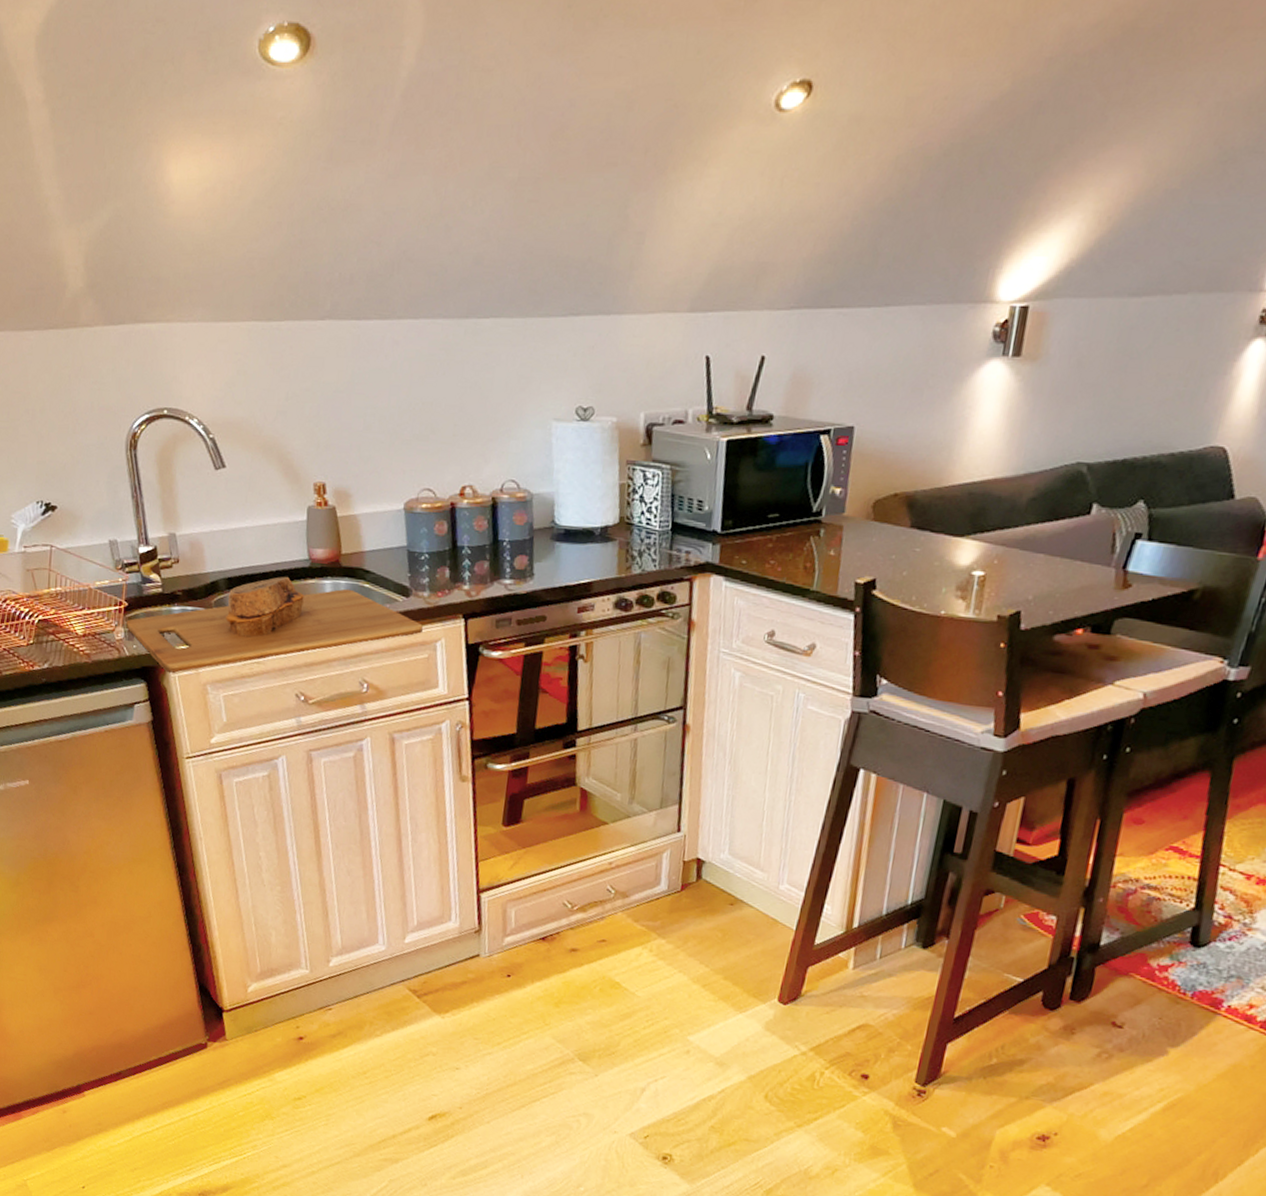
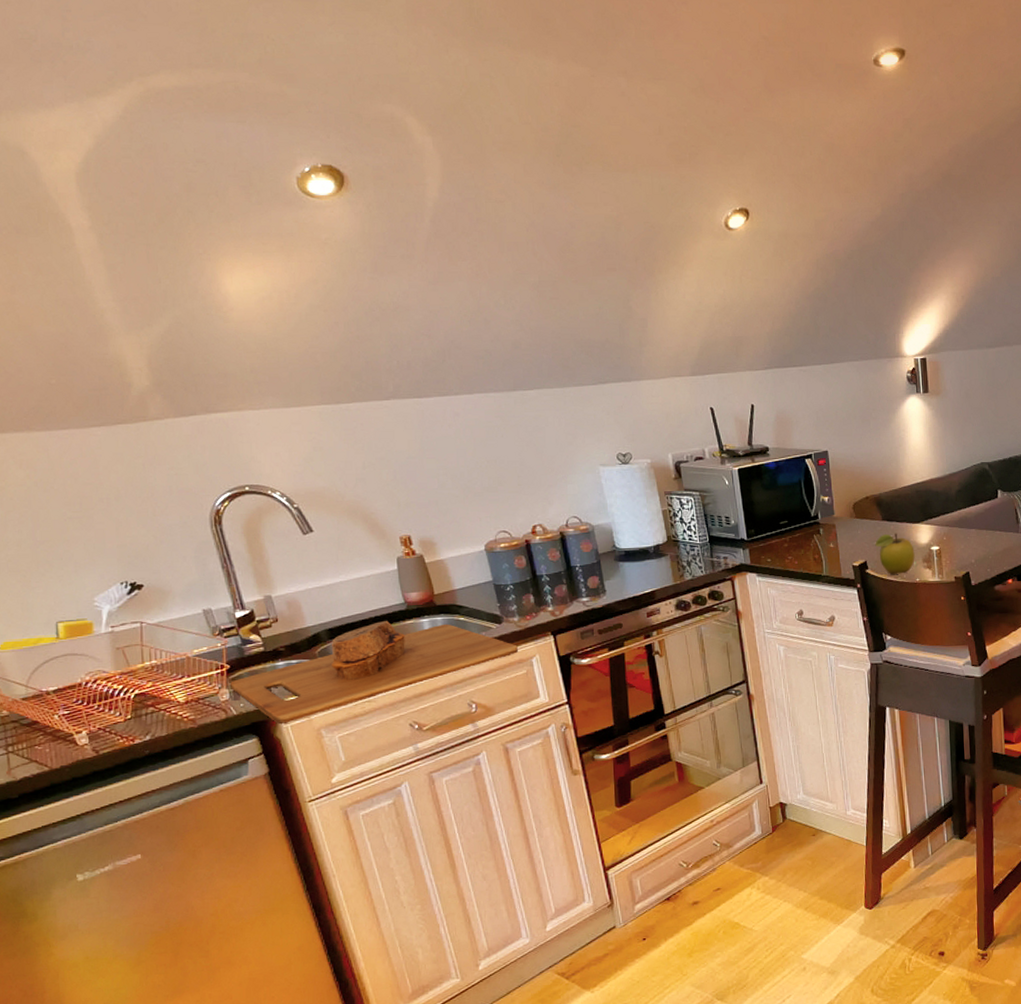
fruit: none [892,546,948,602] -> present [875,533,915,574]

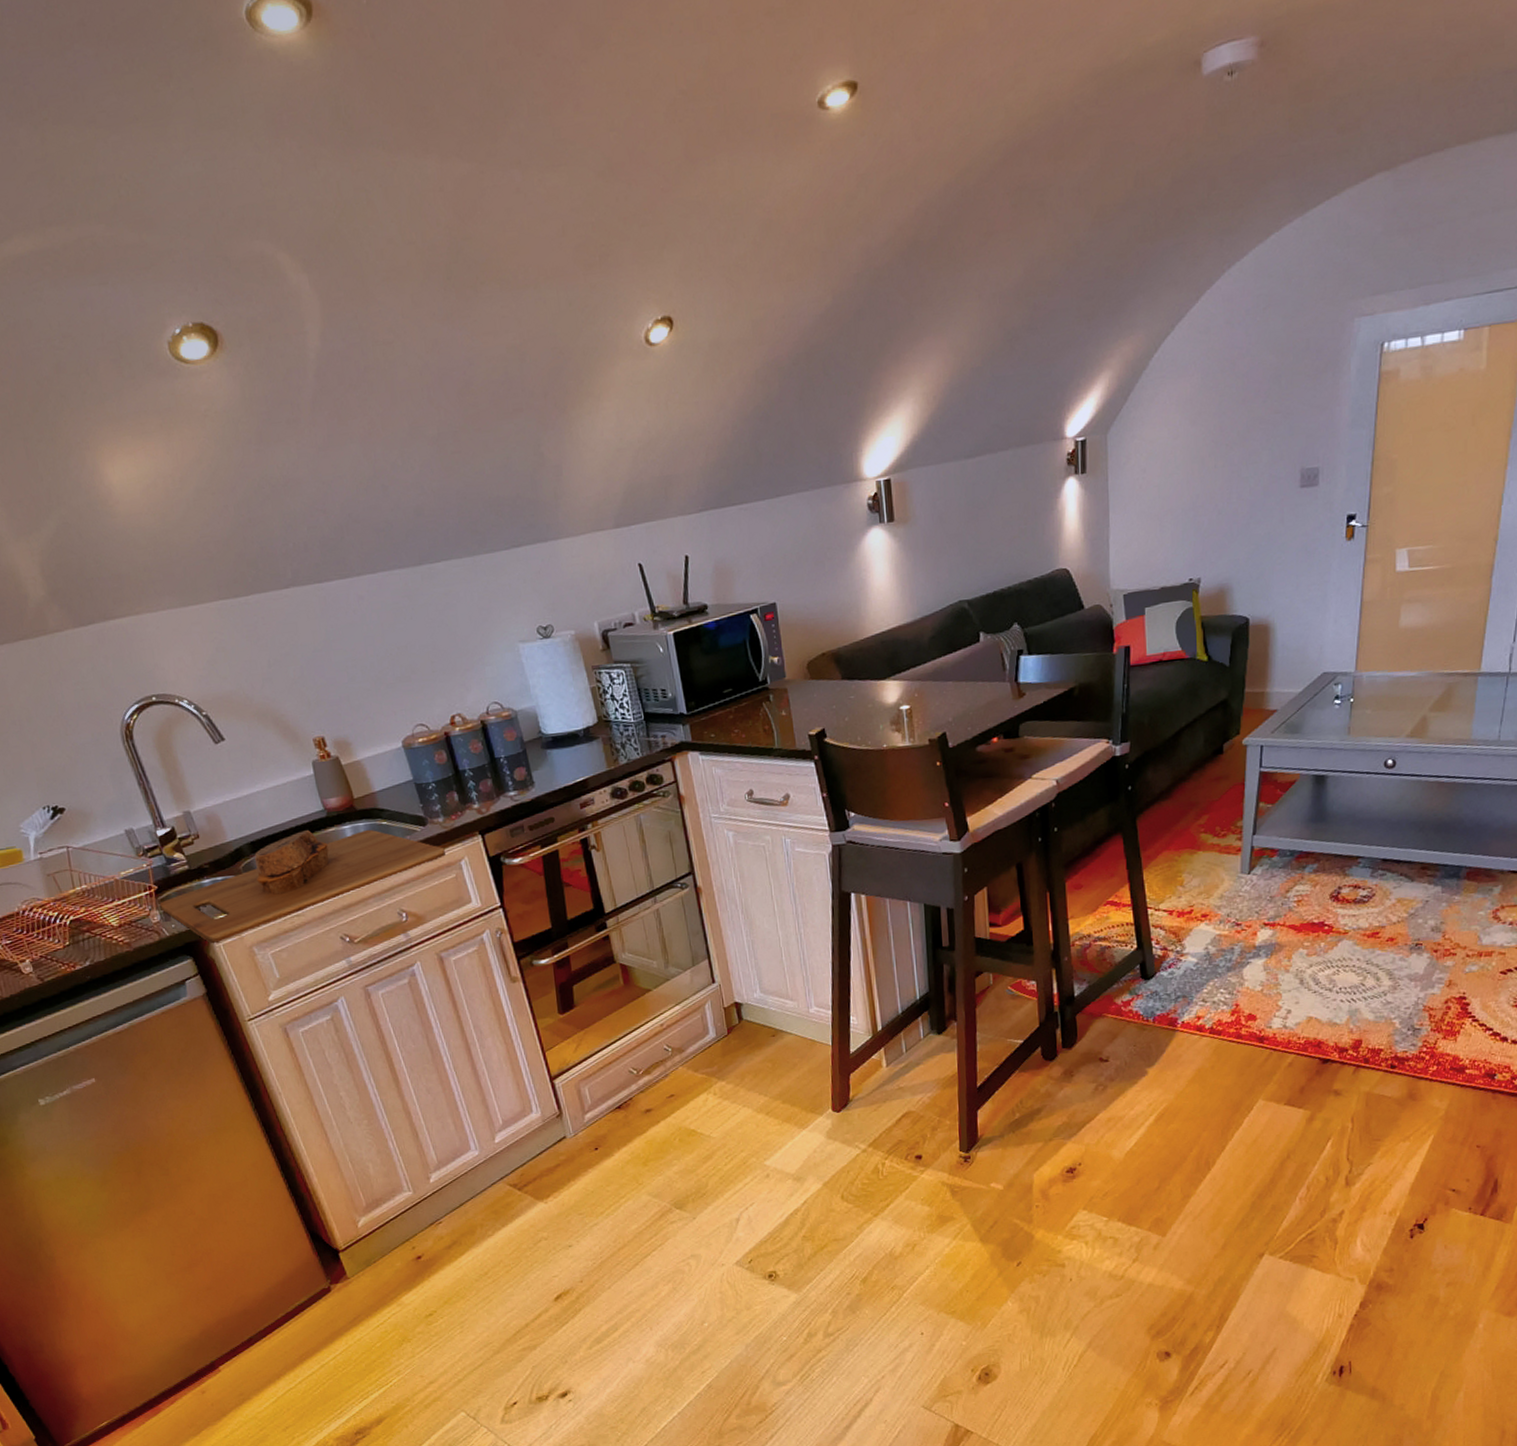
fruit: present [875,533,915,574] -> none [834,693,881,742]

